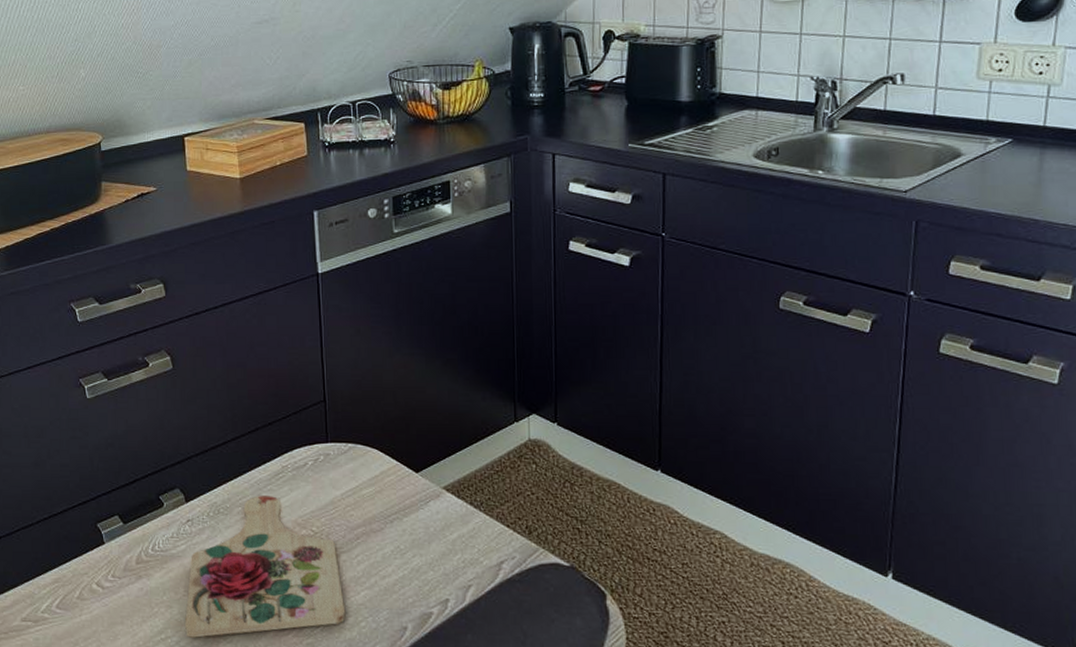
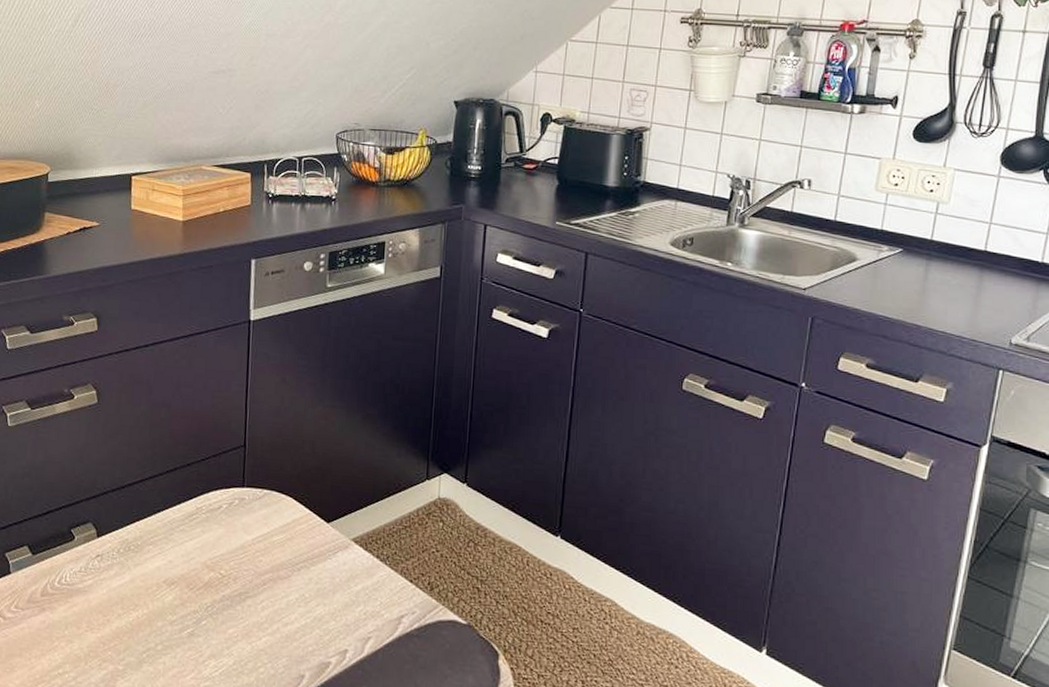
cutting board: present [185,496,346,638] -> none [83,535,246,675]

